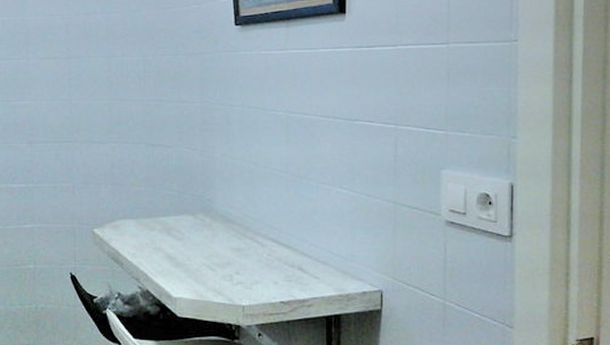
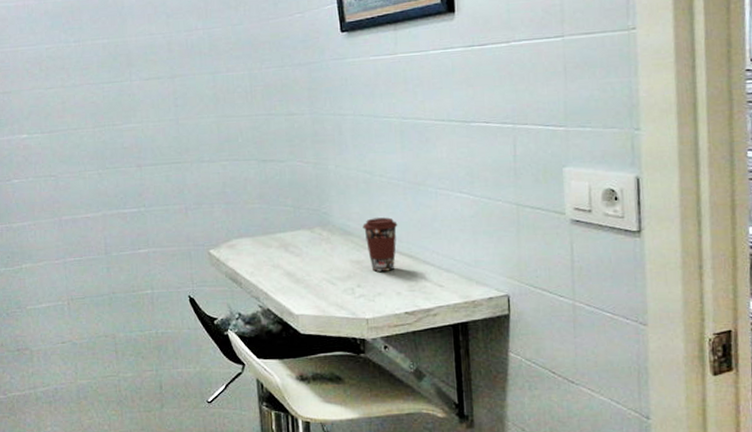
coffee cup: none [244,208,279,260] -> present [362,217,398,272]

